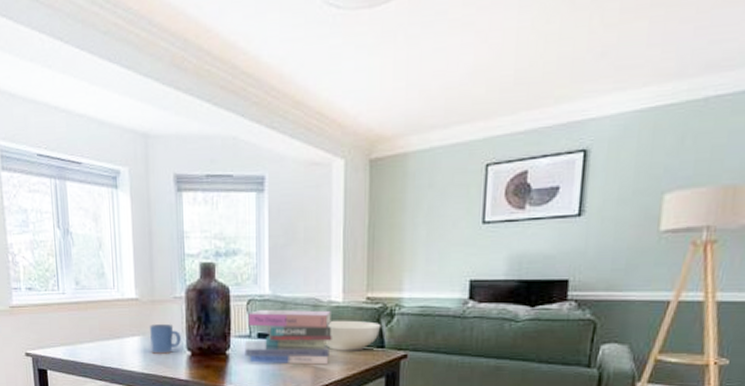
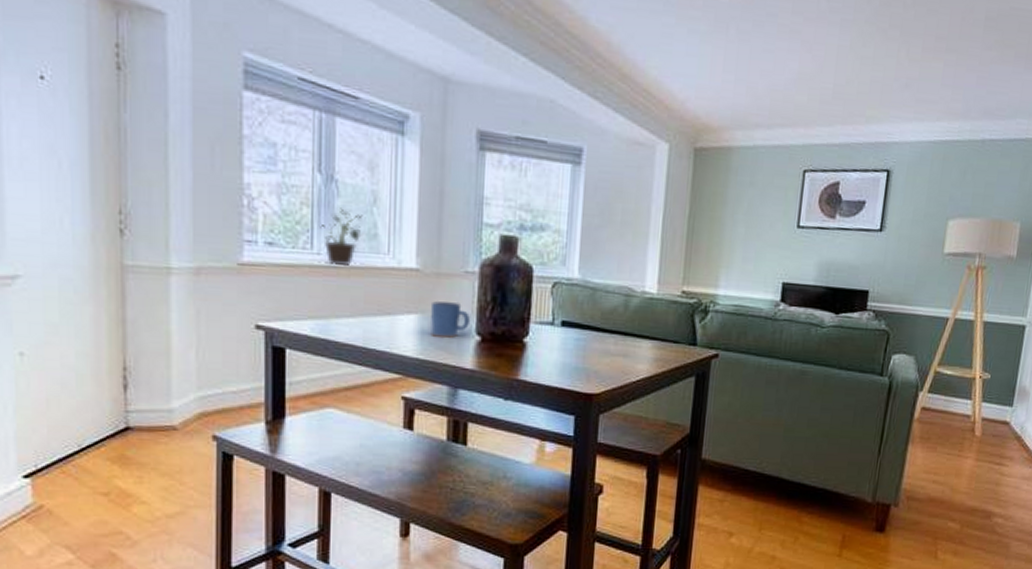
potted plant: none [61,255,95,302] -> present [318,208,366,267]
books: present [244,309,332,365] -> none [545,294,644,361]
bowl: present [325,320,381,351] -> none [635,312,695,348]

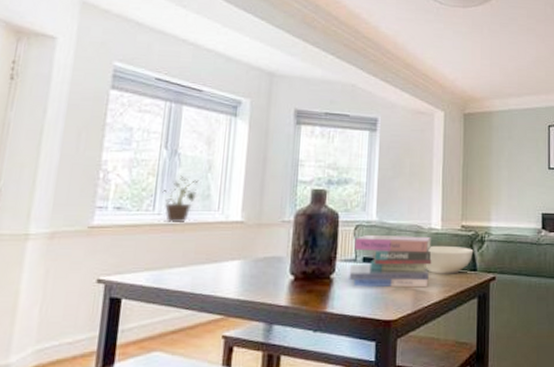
mug: present [431,301,470,338] -> none [251,248,285,279]
books: none [545,294,644,361] -> present [349,234,432,288]
bowl: none [635,312,695,348] -> present [425,245,474,274]

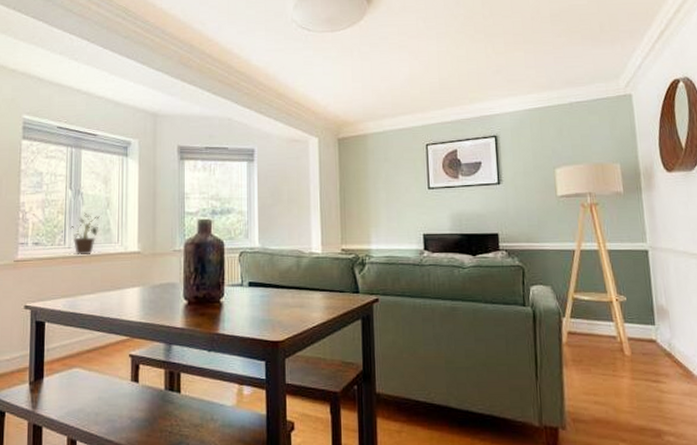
books: present [349,234,432,288] -> none [237,260,314,310]
bowl: present [425,245,474,274] -> none [308,269,355,297]

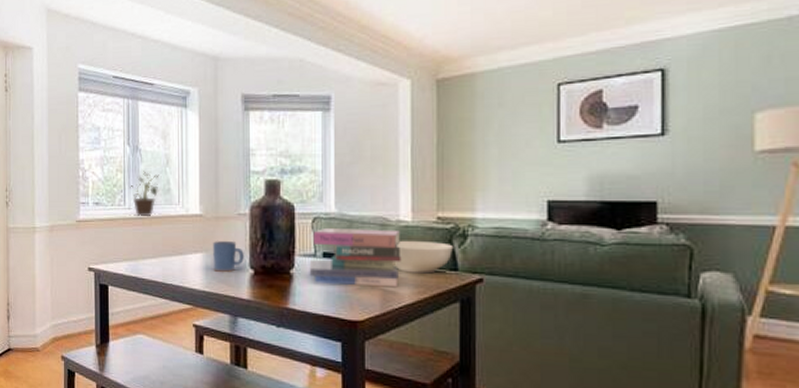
mug: none [150,275,178,303] -> present [213,241,244,272]
books: none [237,260,314,310] -> present [309,227,402,288]
bowl: none [308,269,355,297] -> present [394,240,454,274]

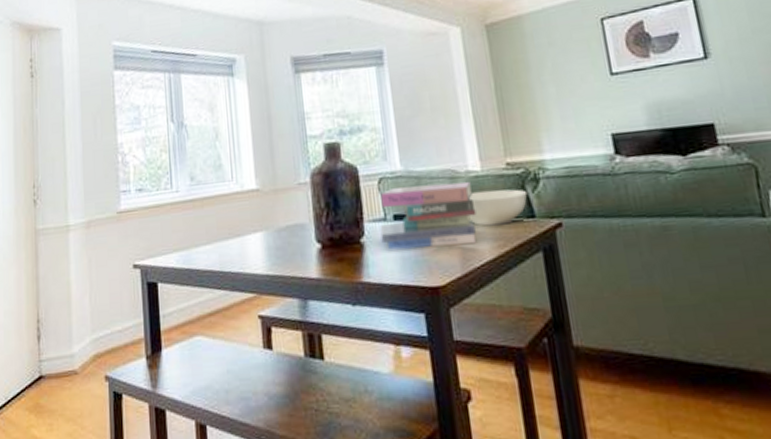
potted plant: present [129,171,162,217] -> none [175,148,211,200]
mug: present [213,241,244,272] -> none [273,214,309,251]

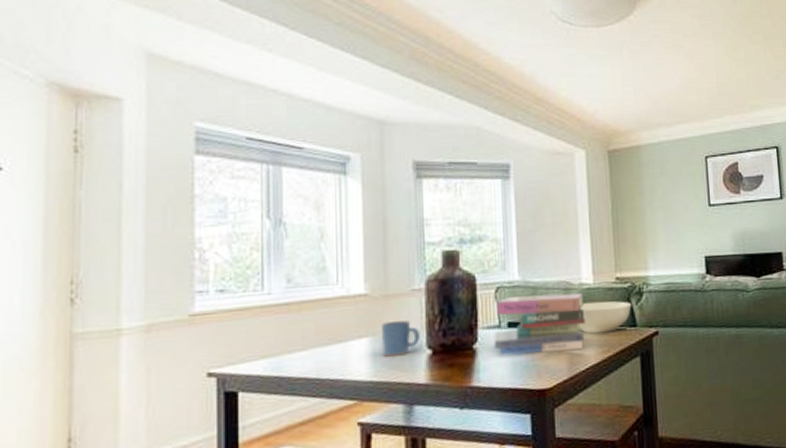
mug: none [273,214,309,251] -> present [382,320,420,357]

